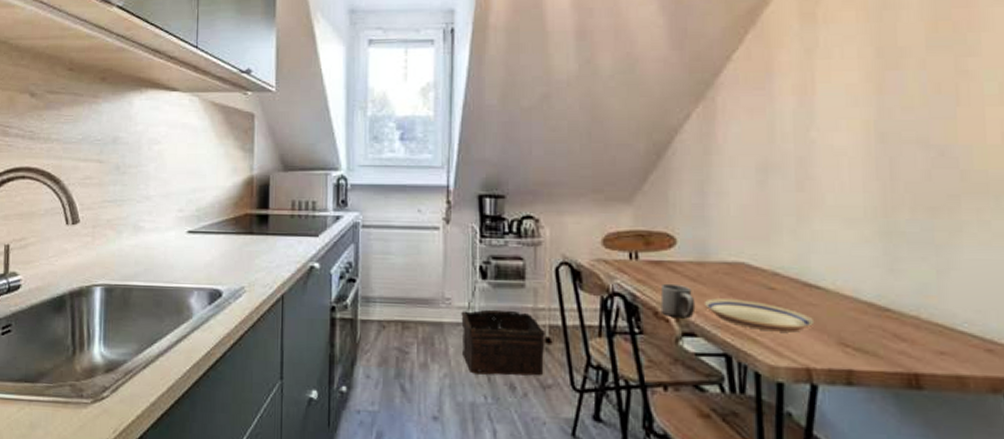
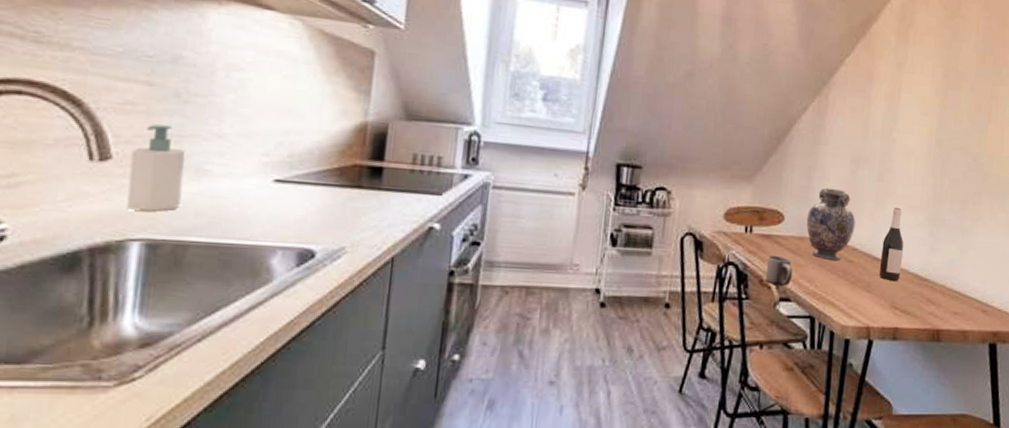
soap bottle: none [90,193,126,262] -> present [127,124,186,212]
basket: present [461,308,545,376] -> none [585,274,665,339]
plate: present [703,298,815,333] -> none [799,269,877,298]
decorative vase: none [705,203,772,288] -> present [806,188,856,260]
wine bottle: none [814,222,848,313] -> present [879,208,904,282]

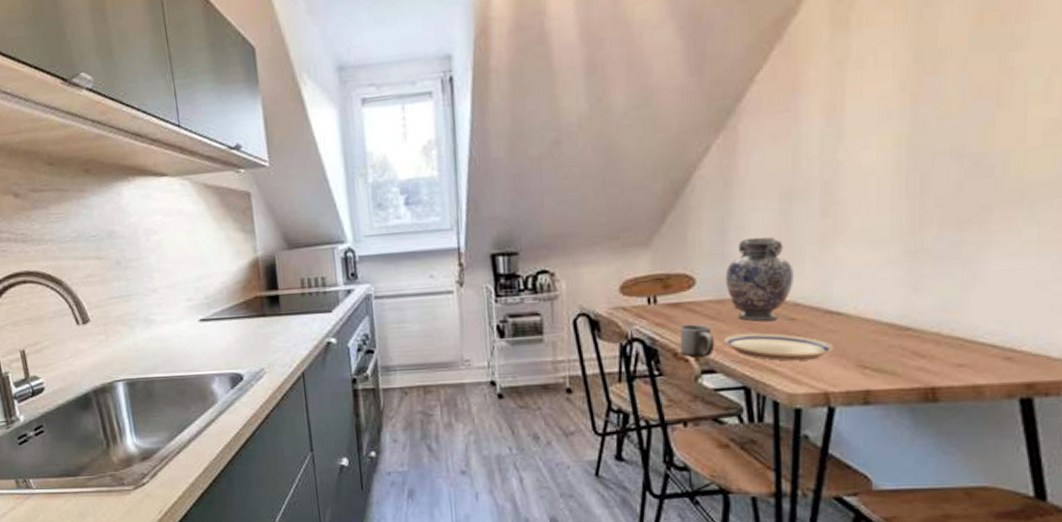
soap bottle: present [127,124,186,212] -> none [101,289,141,358]
plate: none [799,269,877,298] -> present [723,333,835,361]
wine bottle: present [879,208,904,282] -> none [835,246,870,336]

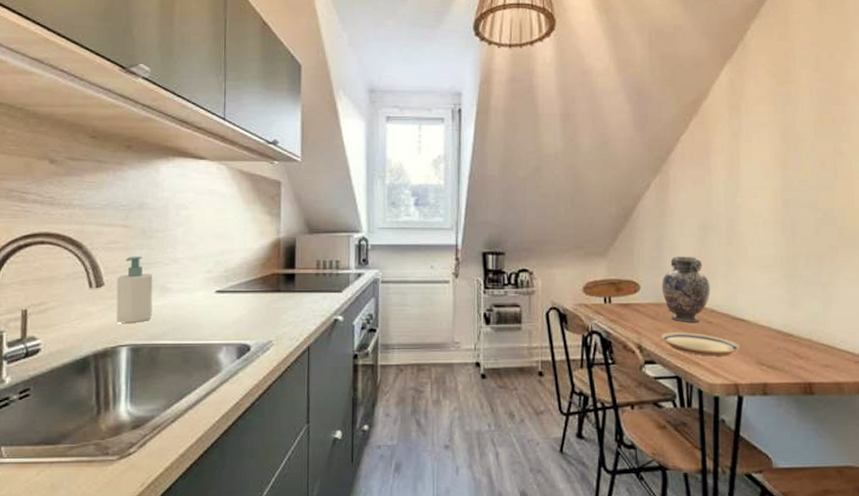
soap bottle: none [101,289,141,358] -> present [116,256,153,323]
mug: present [679,324,715,357] -> none [628,322,655,350]

